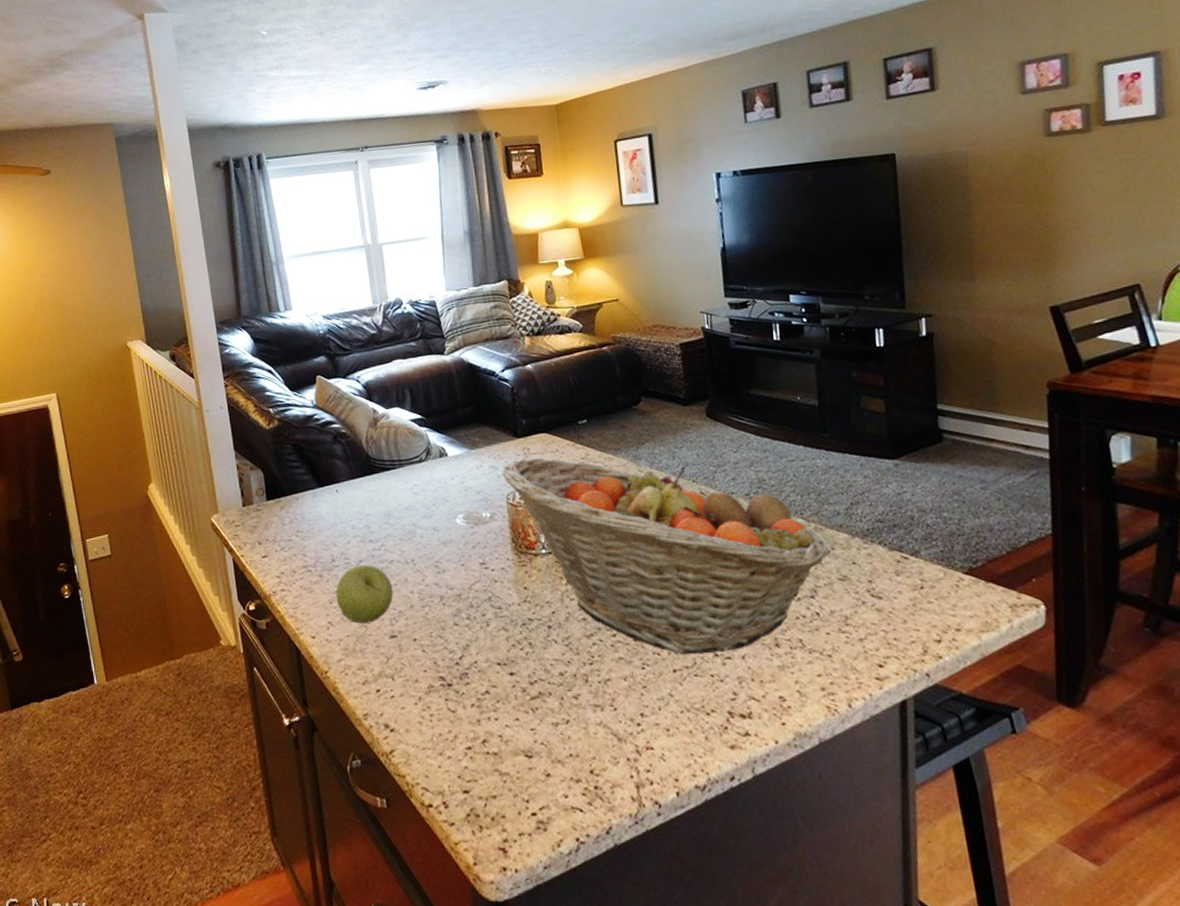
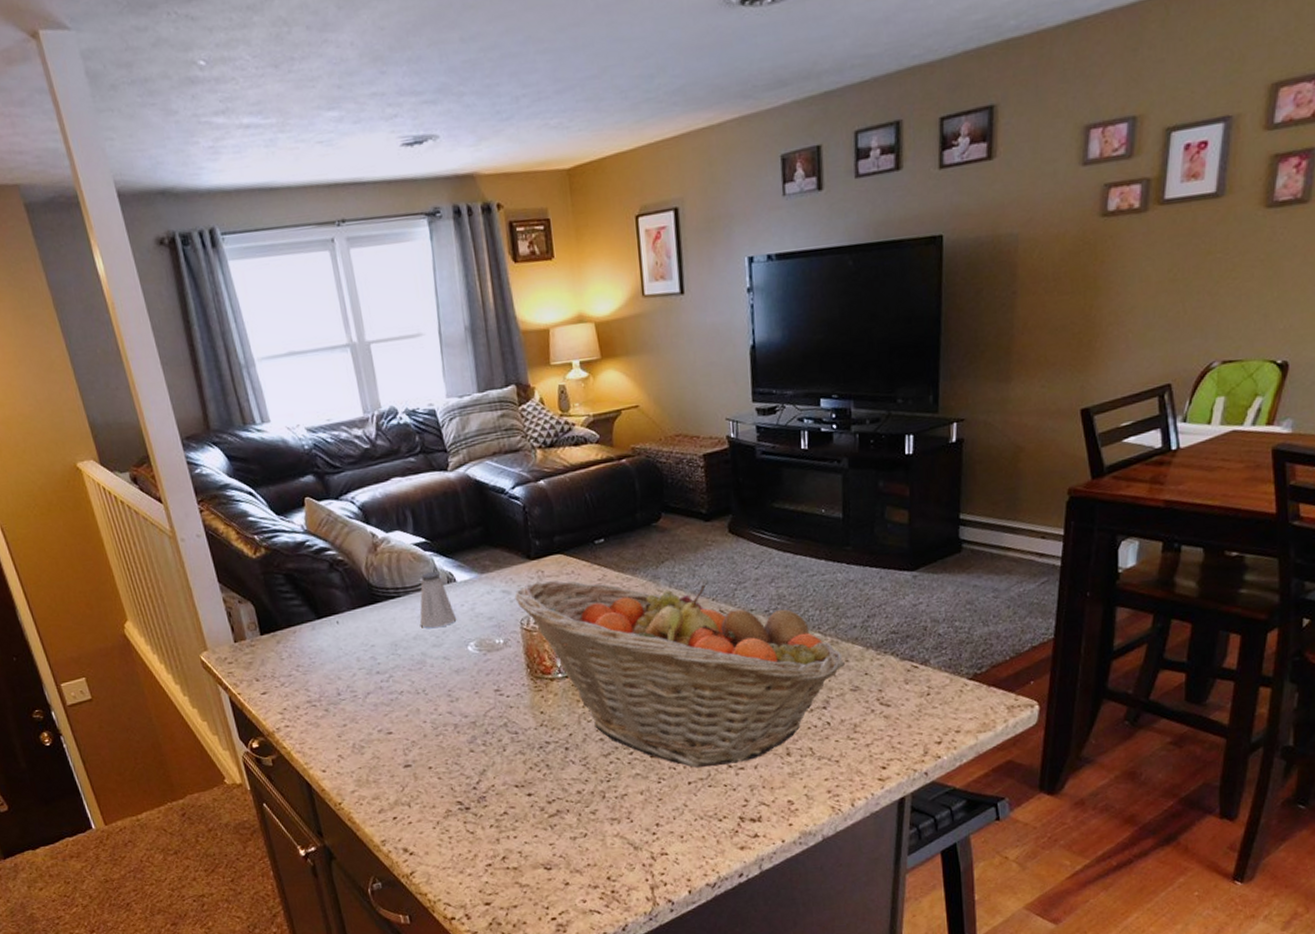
apple: present [335,565,394,624] -> none [344,696,406,756]
saltshaker: none [412,446,447,500] -> present [419,572,457,629]

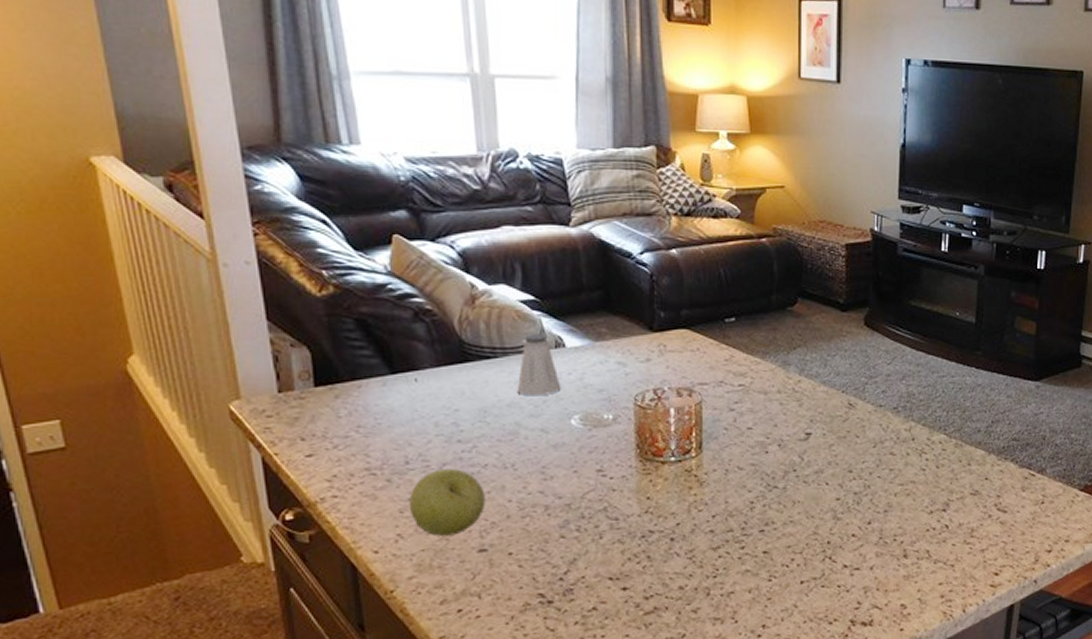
apple: none [344,696,406,756] -> present [408,469,486,536]
fruit basket: present [515,581,846,768] -> none [631,357,968,566]

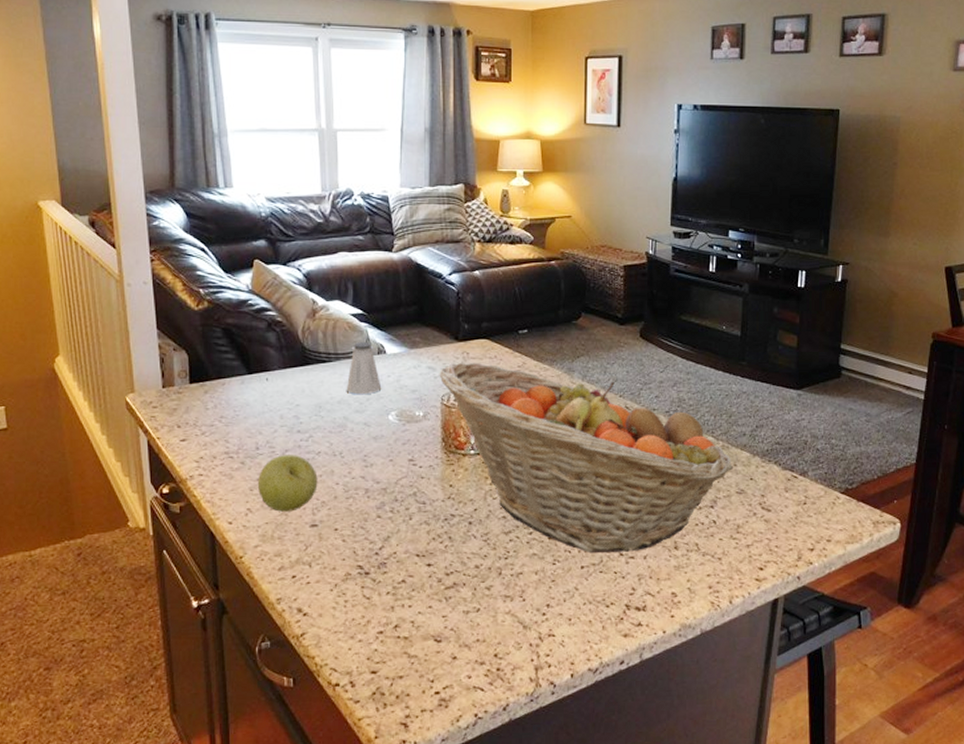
fruit basket: none [631,357,968,566] -> present [439,363,734,553]

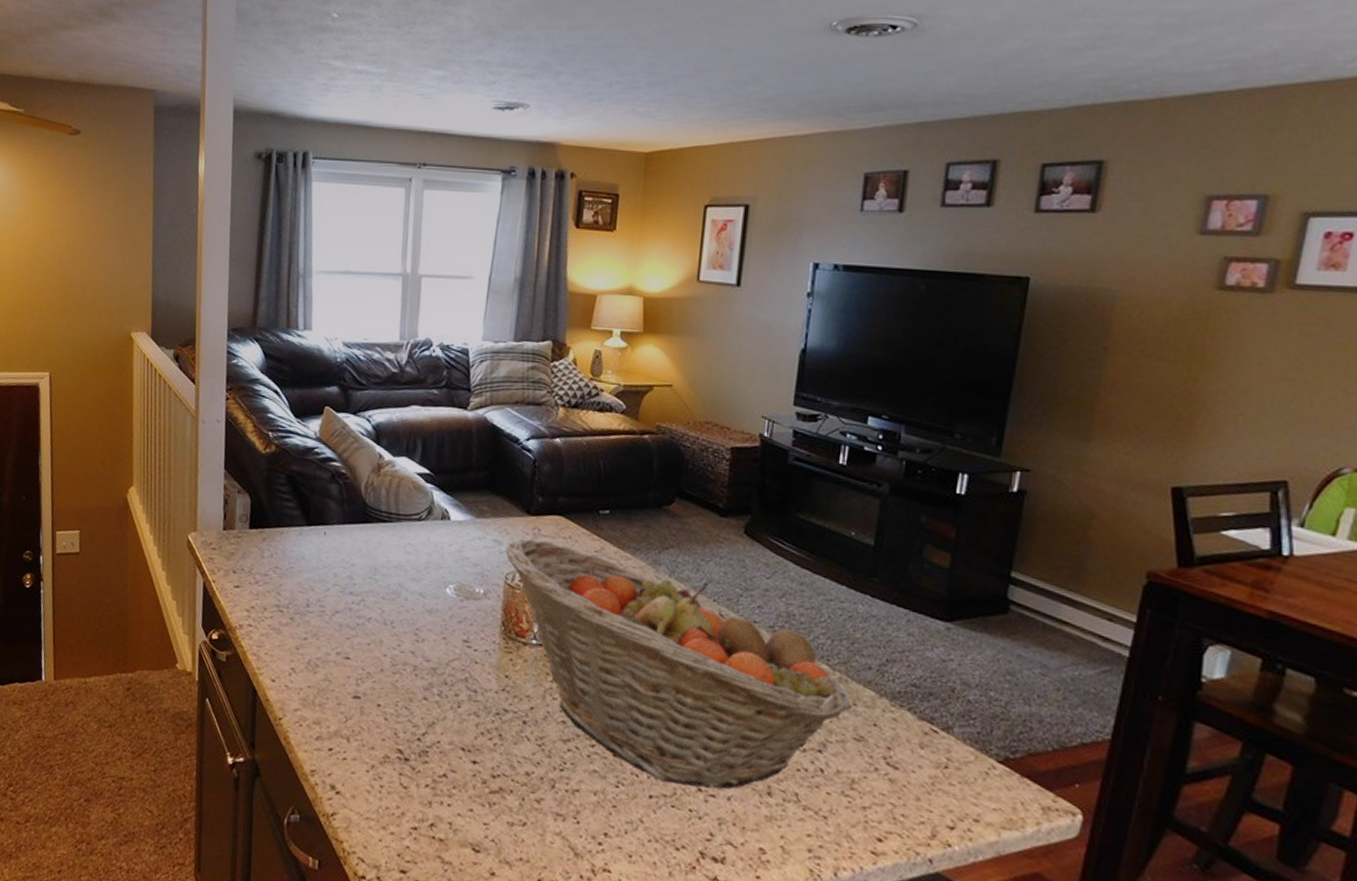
apple: present [257,455,318,512] -> none [303,616,366,679]
saltshaker: present [346,342,382,395] -> none [404,504,442,562]

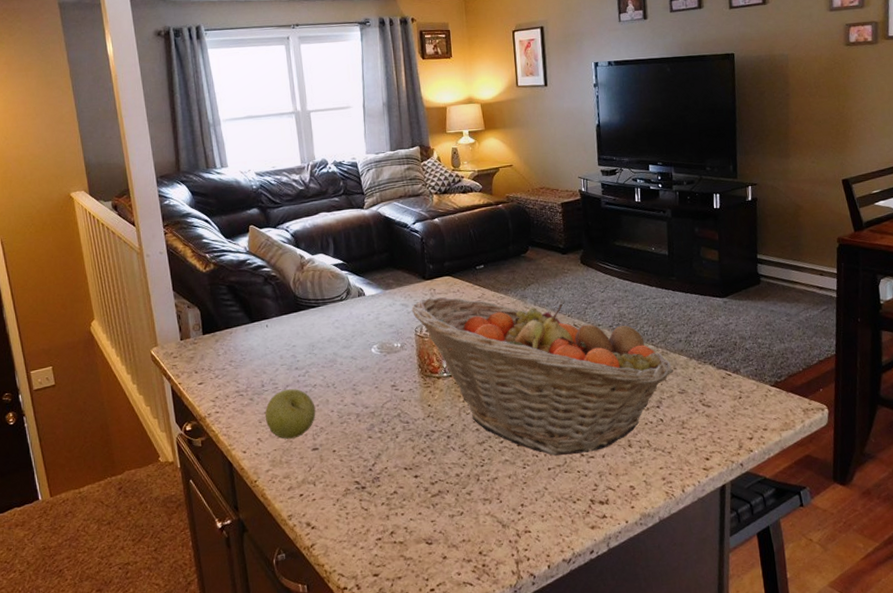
apple: none [303,616,366,679] -> present [265,389,316,439]

